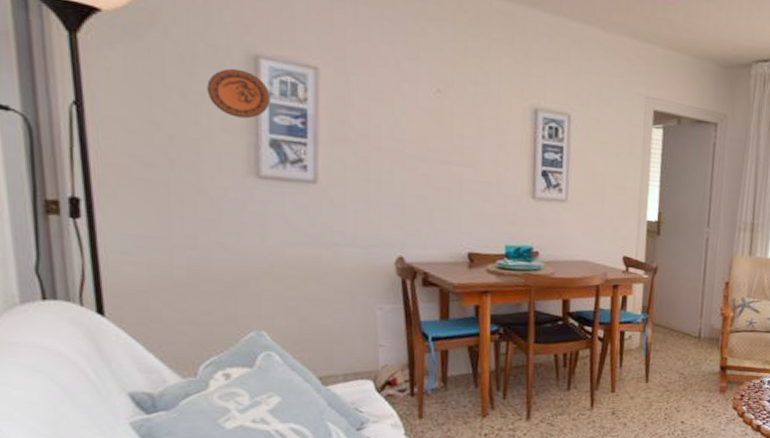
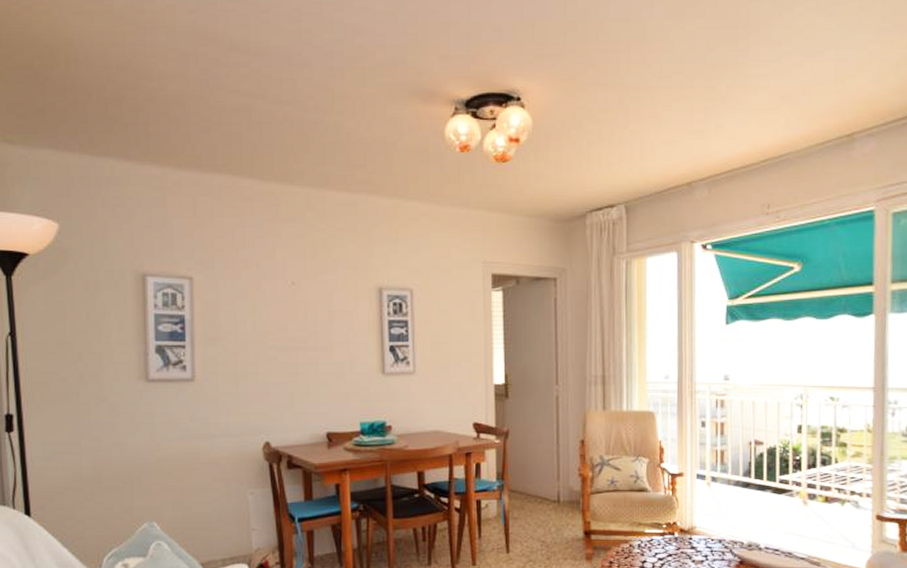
decorative plate: present [207,68,271,119] -> none [106,288,156,330]

